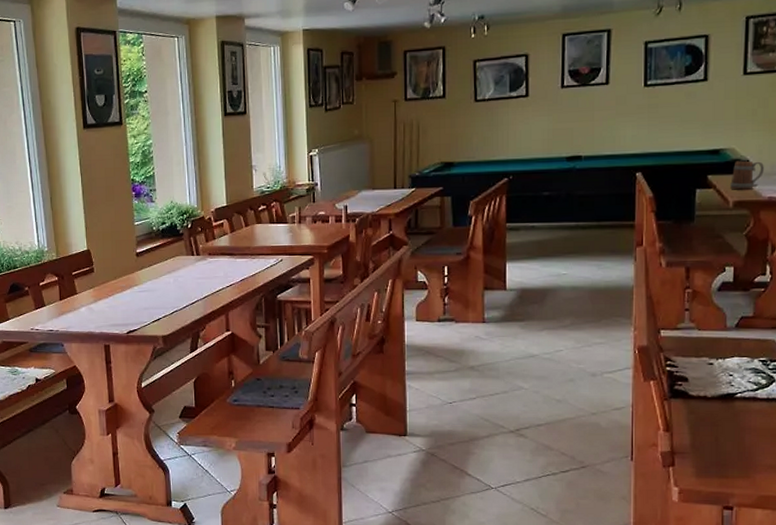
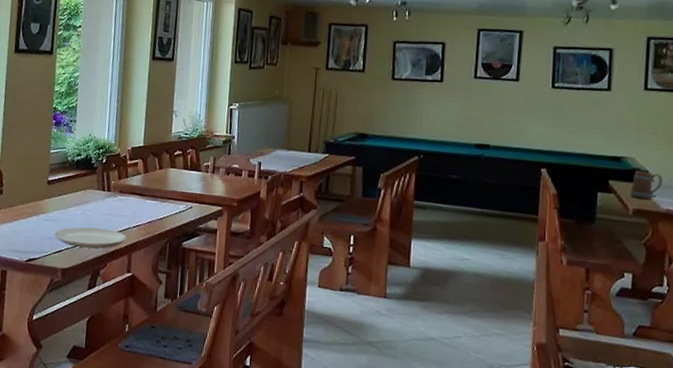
plate: none [150,292,222,313] -> present [54,227,127,249]

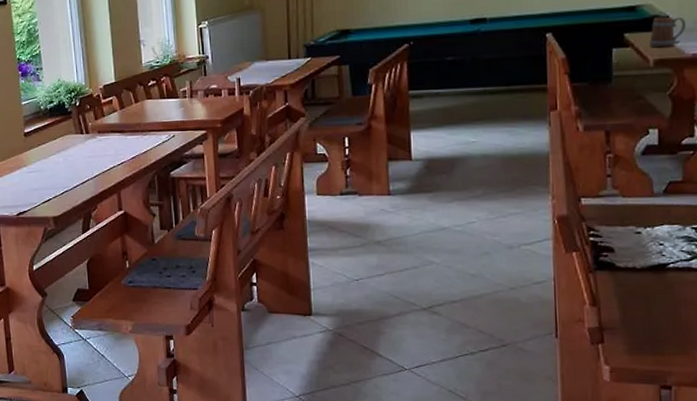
plate: present [54,227,127,249] -> none [40,171,113,193]

